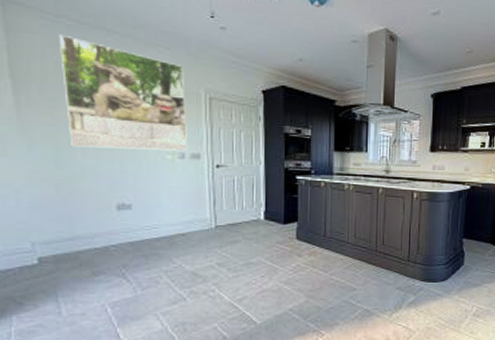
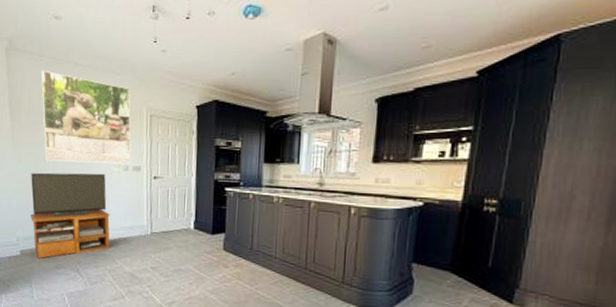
tv stand: none [50,161,165,267] -> present [30,172,110,259]

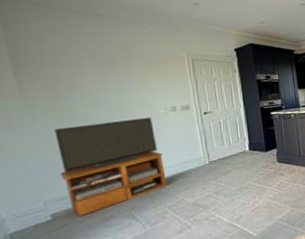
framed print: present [41,70,131,164] -> none [52,22,177,114]

